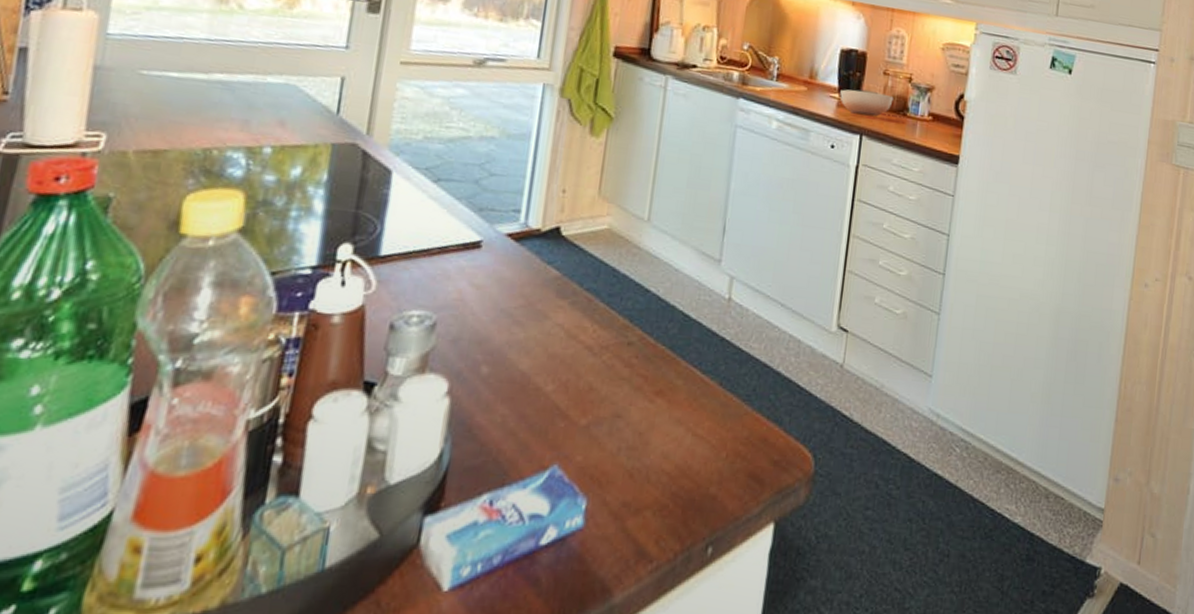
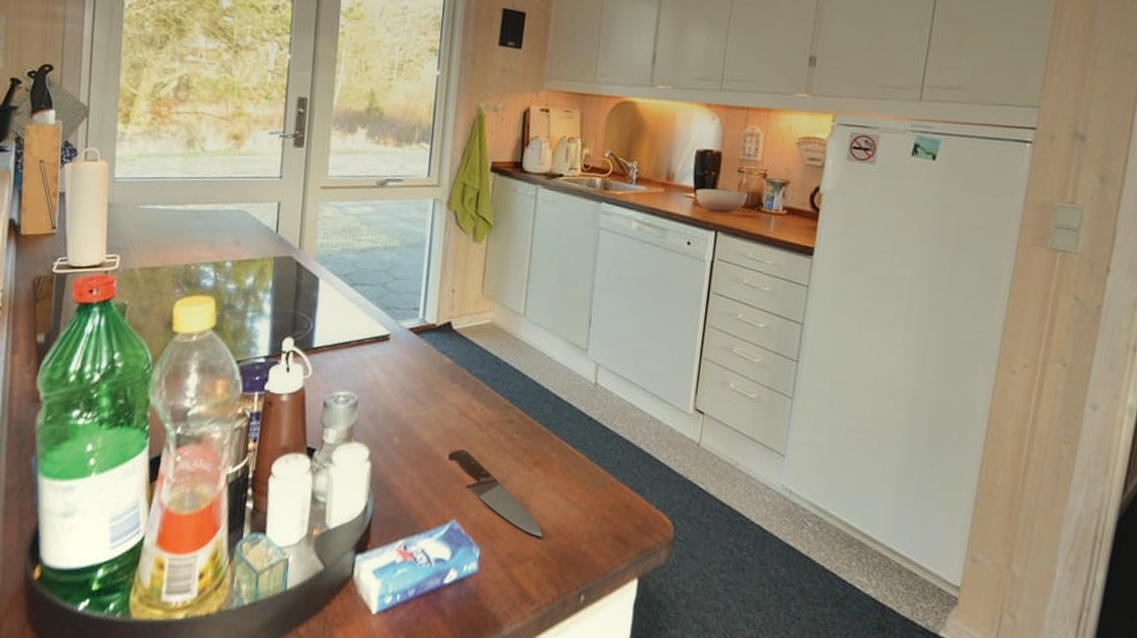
kitchen knife: none [549,378,664,481] -> present [447,449,543,538]

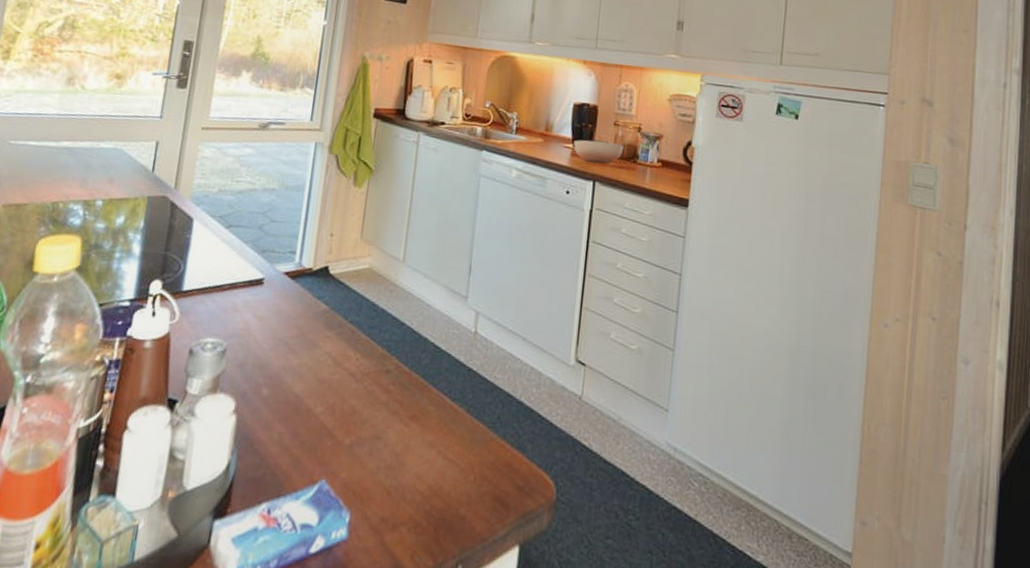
kitchen knife: present [447,449,543,538] -> none [319,401,418,500]

